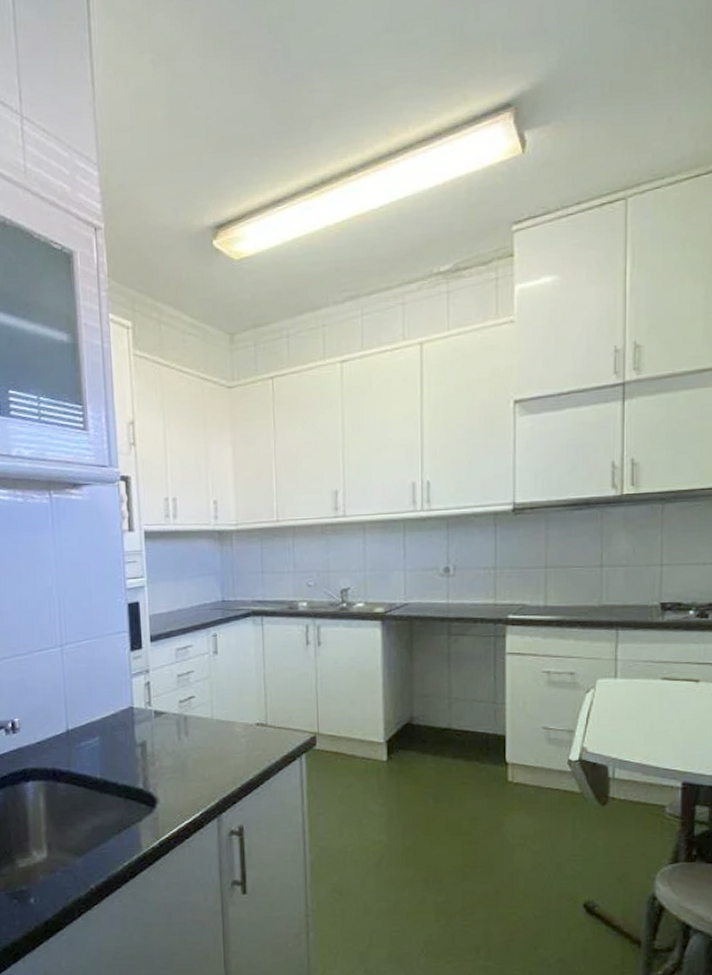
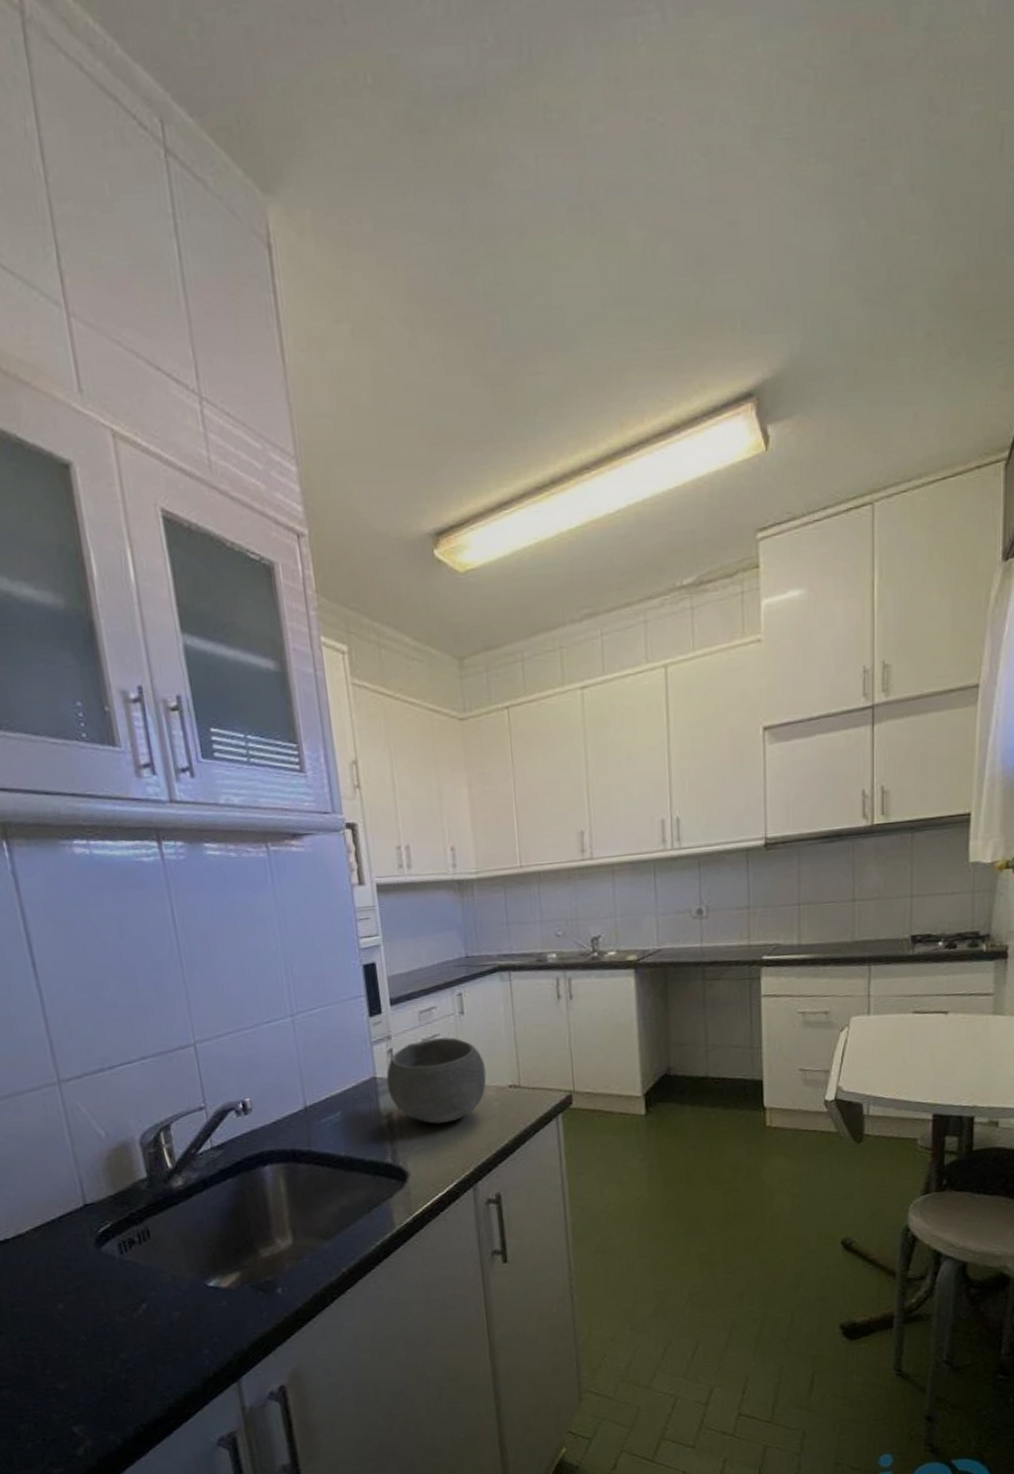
bowl: none [142,675,236,755] -> present [386,1037,487,1124]

